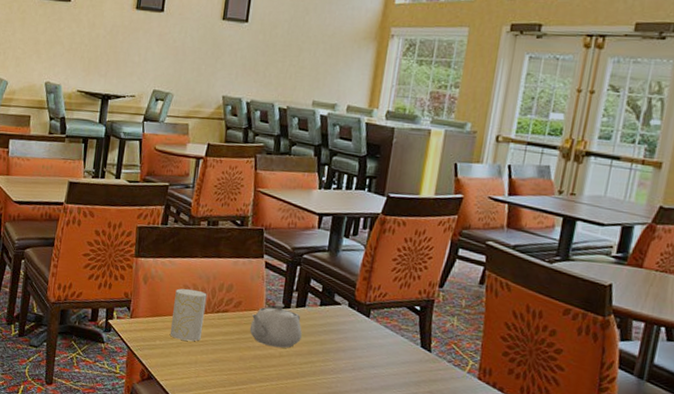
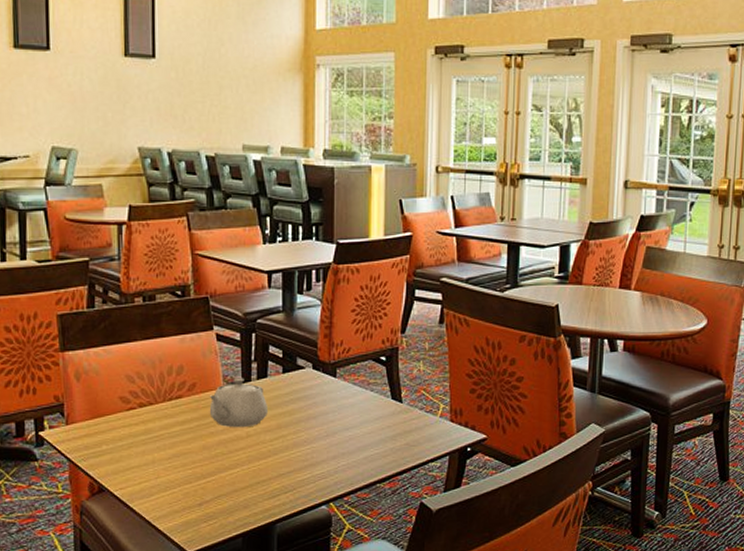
cup: present [169,288,207,342] -> none [117,378,156,439]

